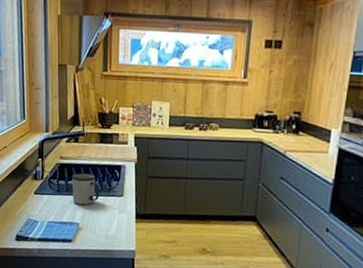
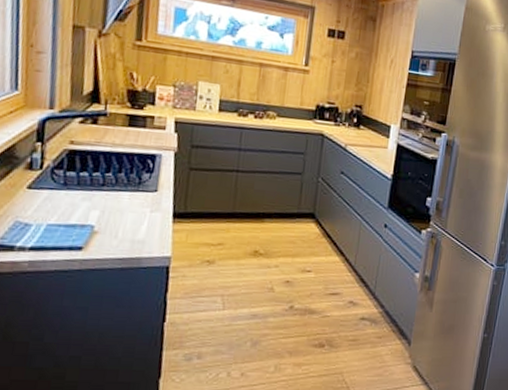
mug: present [72,173,100,206] -> none [85,162,126,203]

